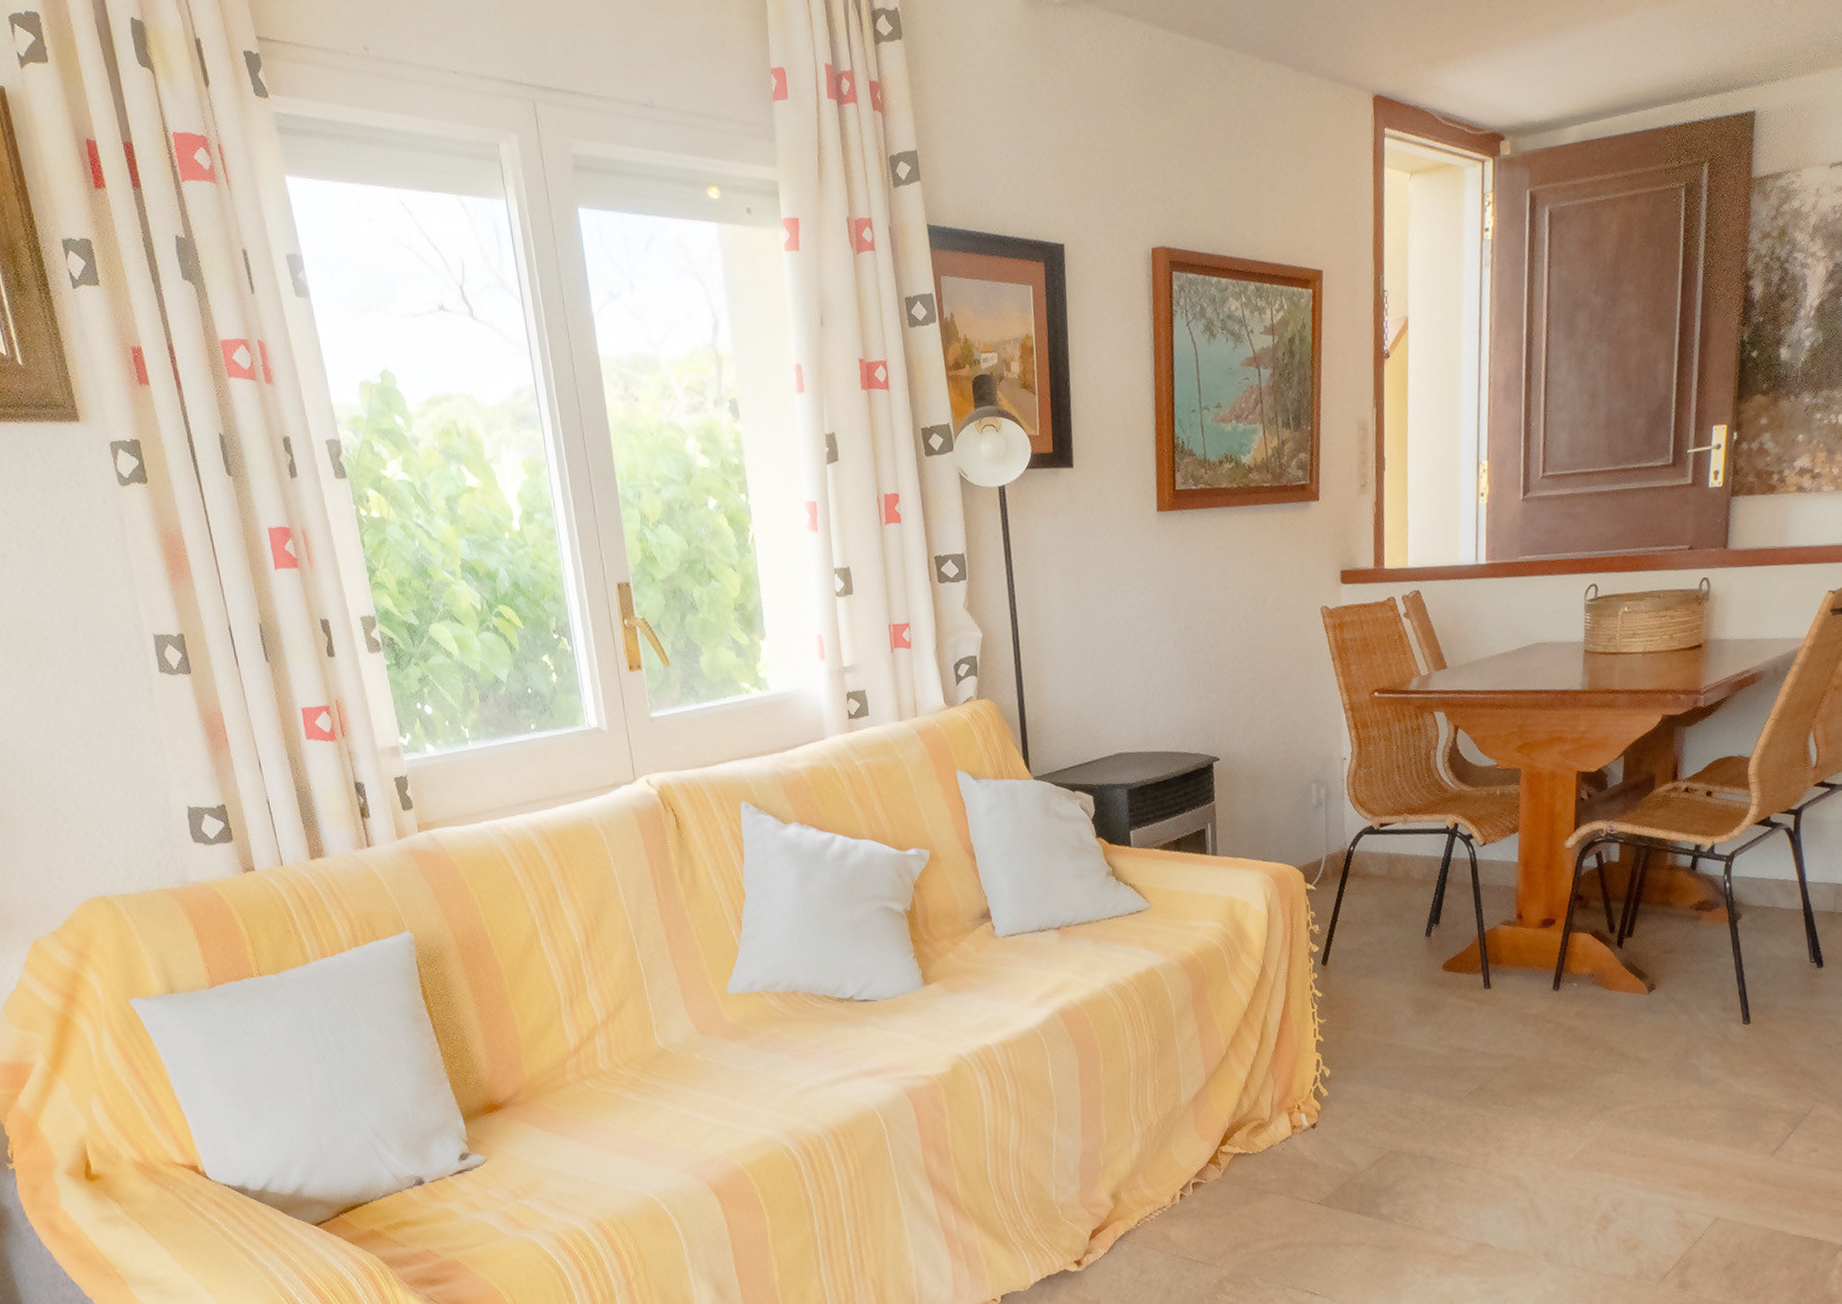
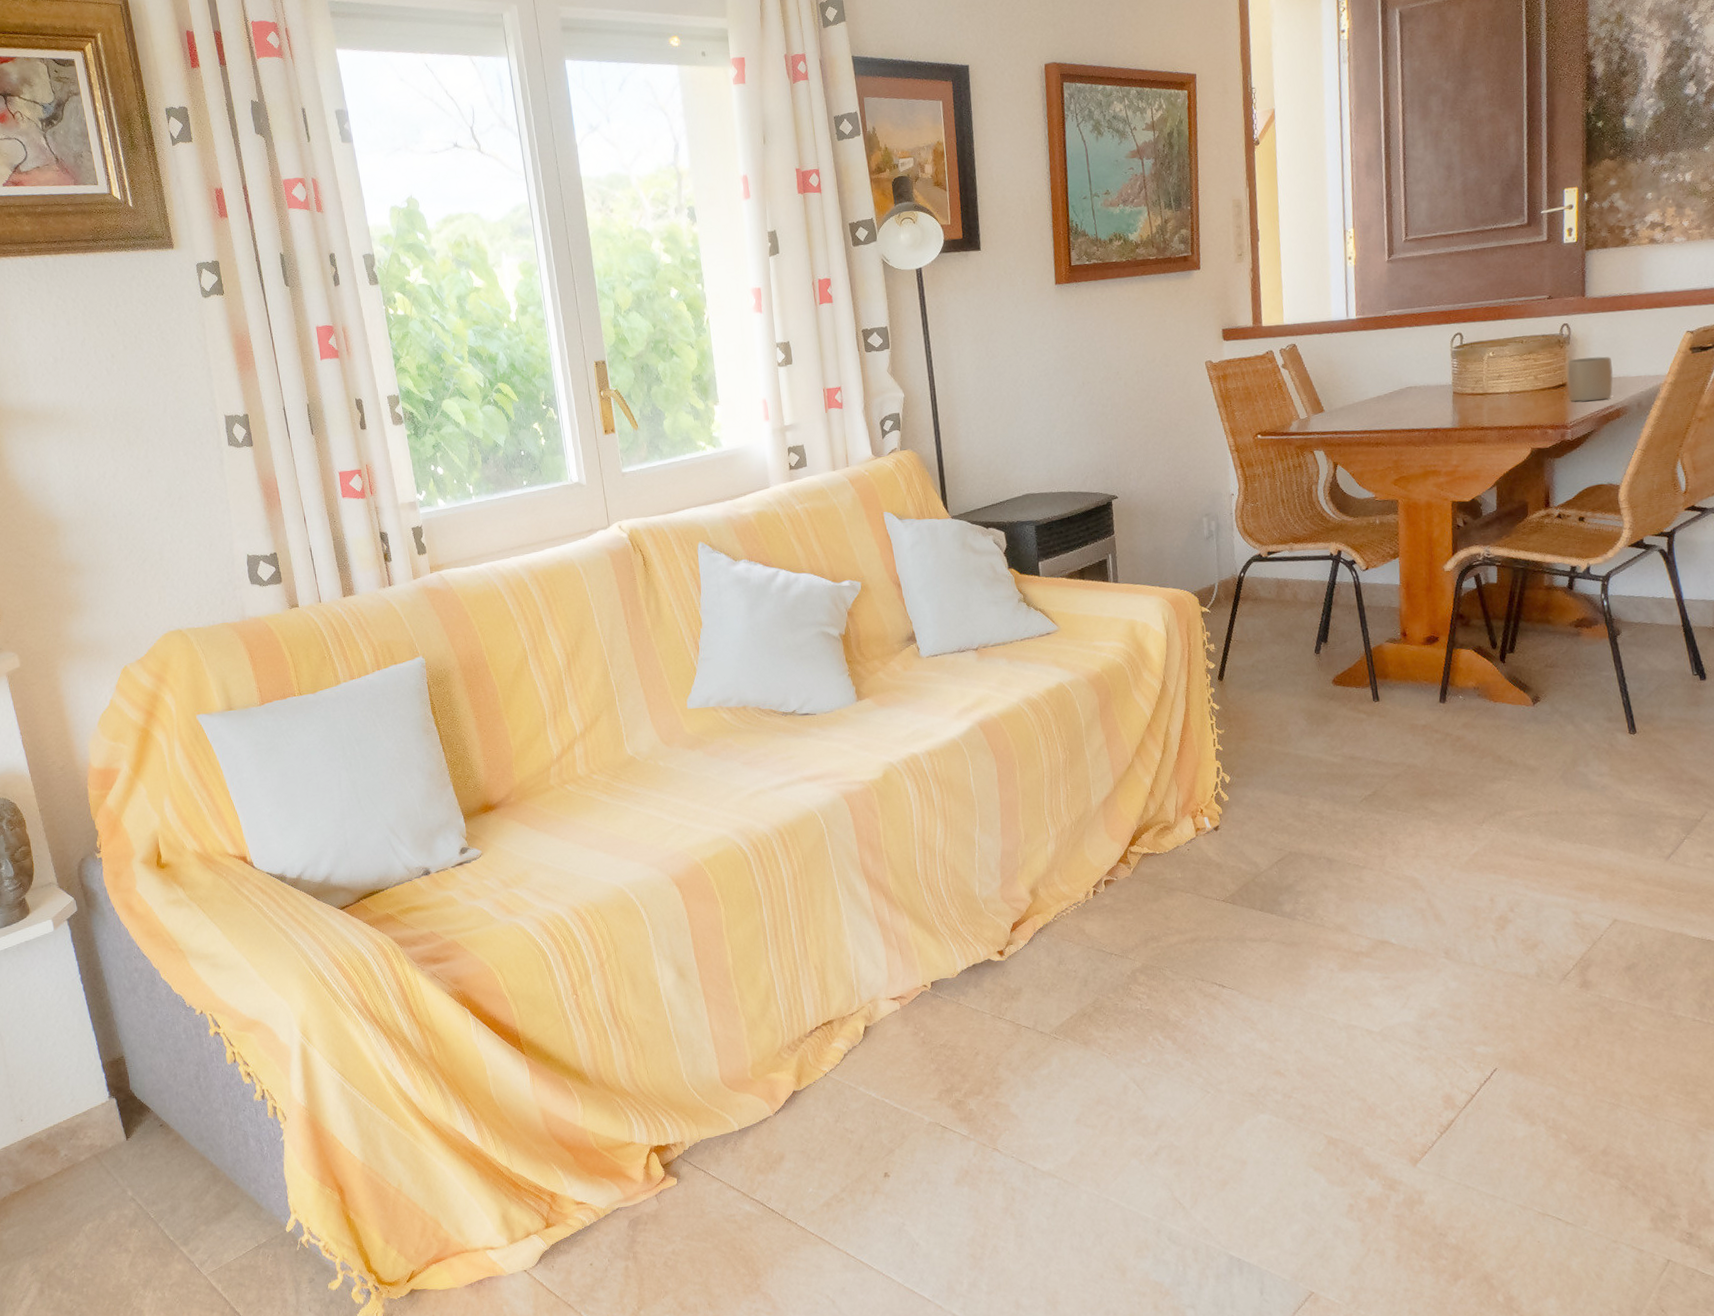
mug: none [1702,615,1751,665] -> present [1566,356,1613,402]

